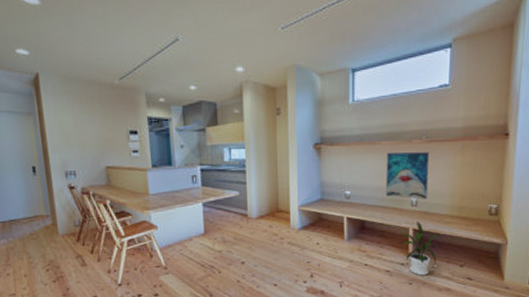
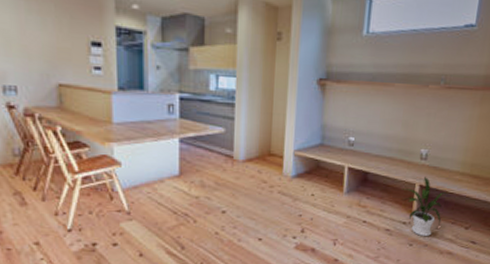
wall art: present [385,152,430,199] -> none [393,97,447,153]

